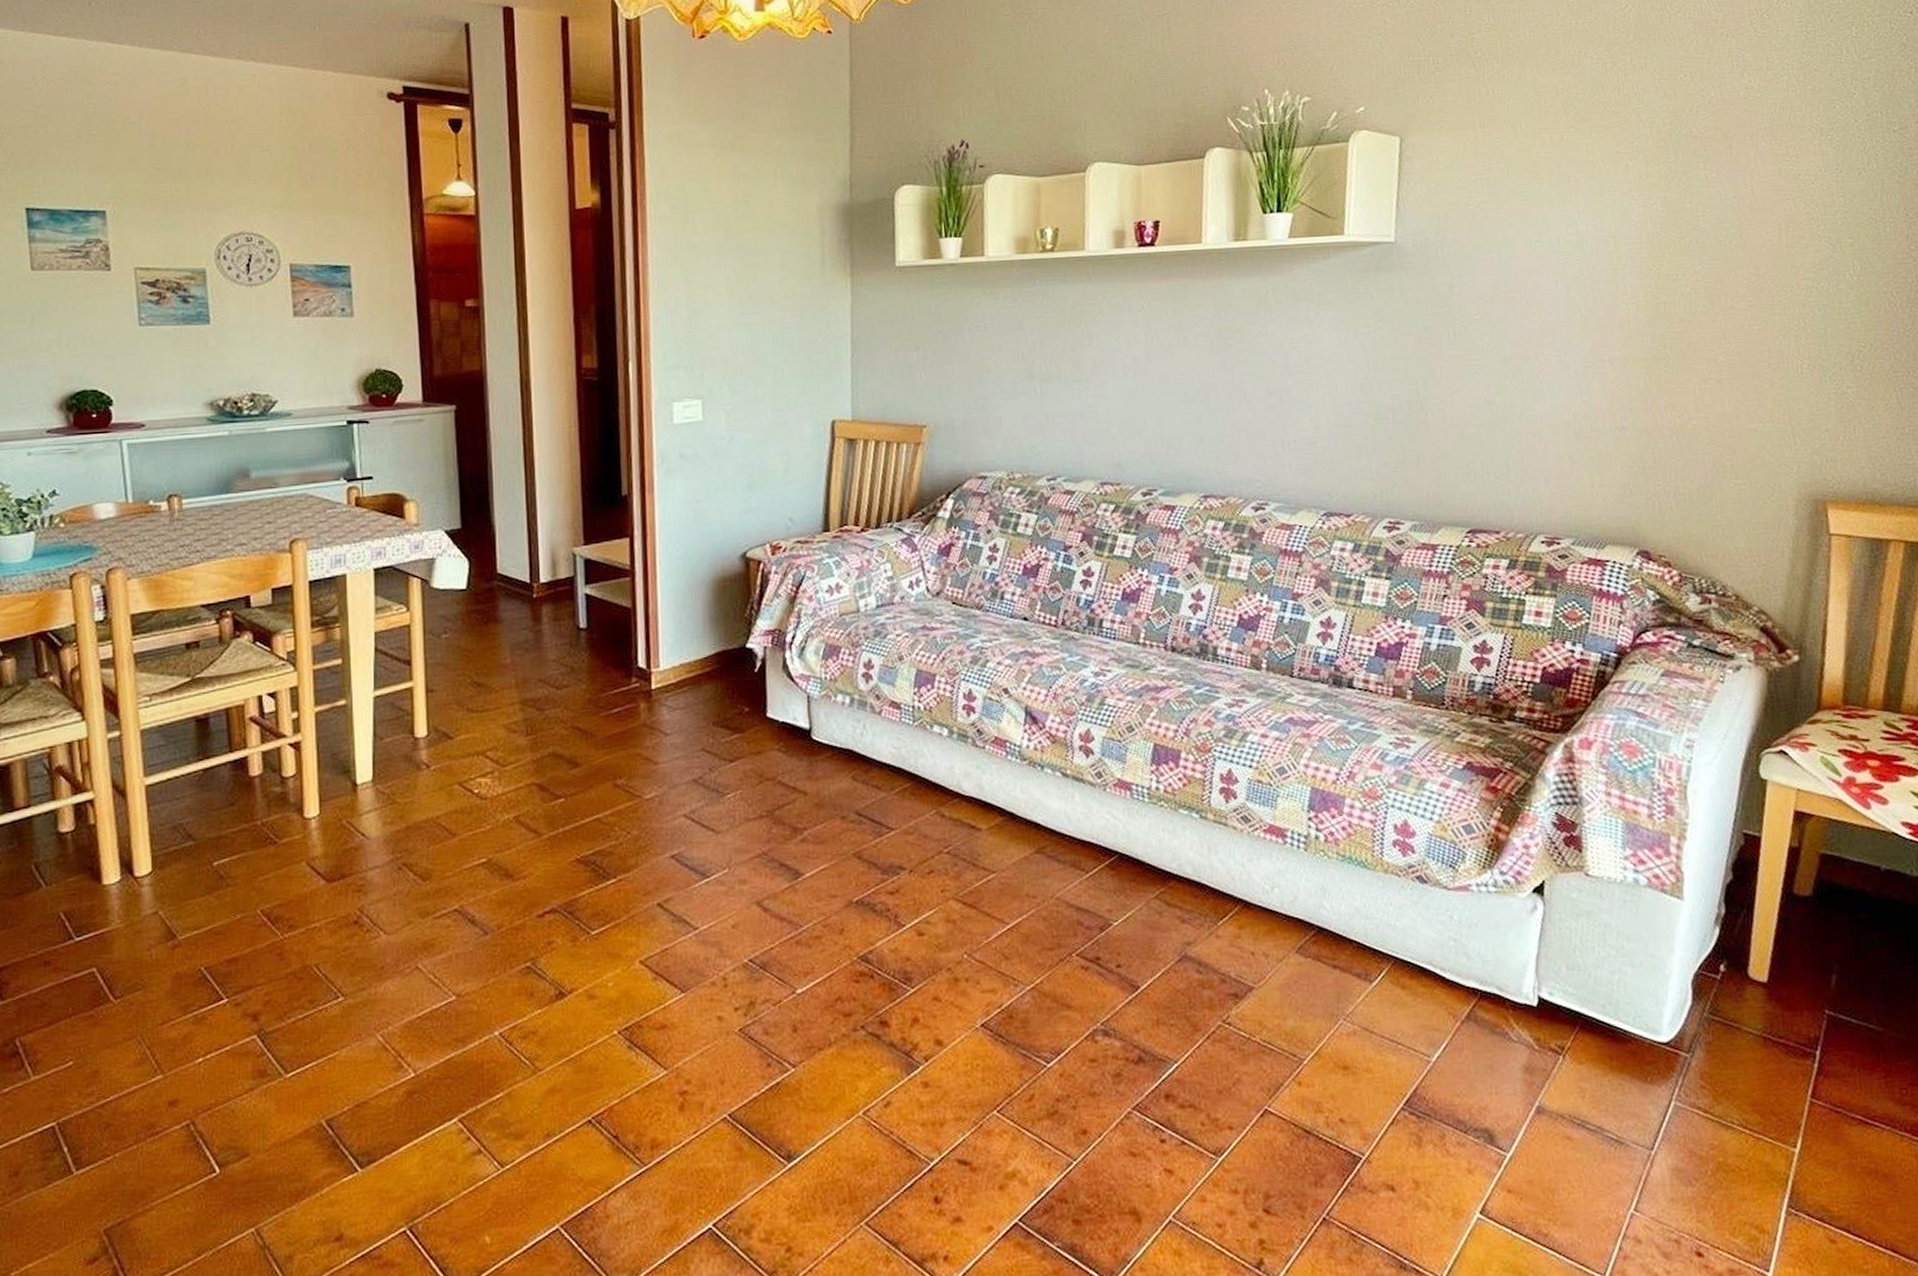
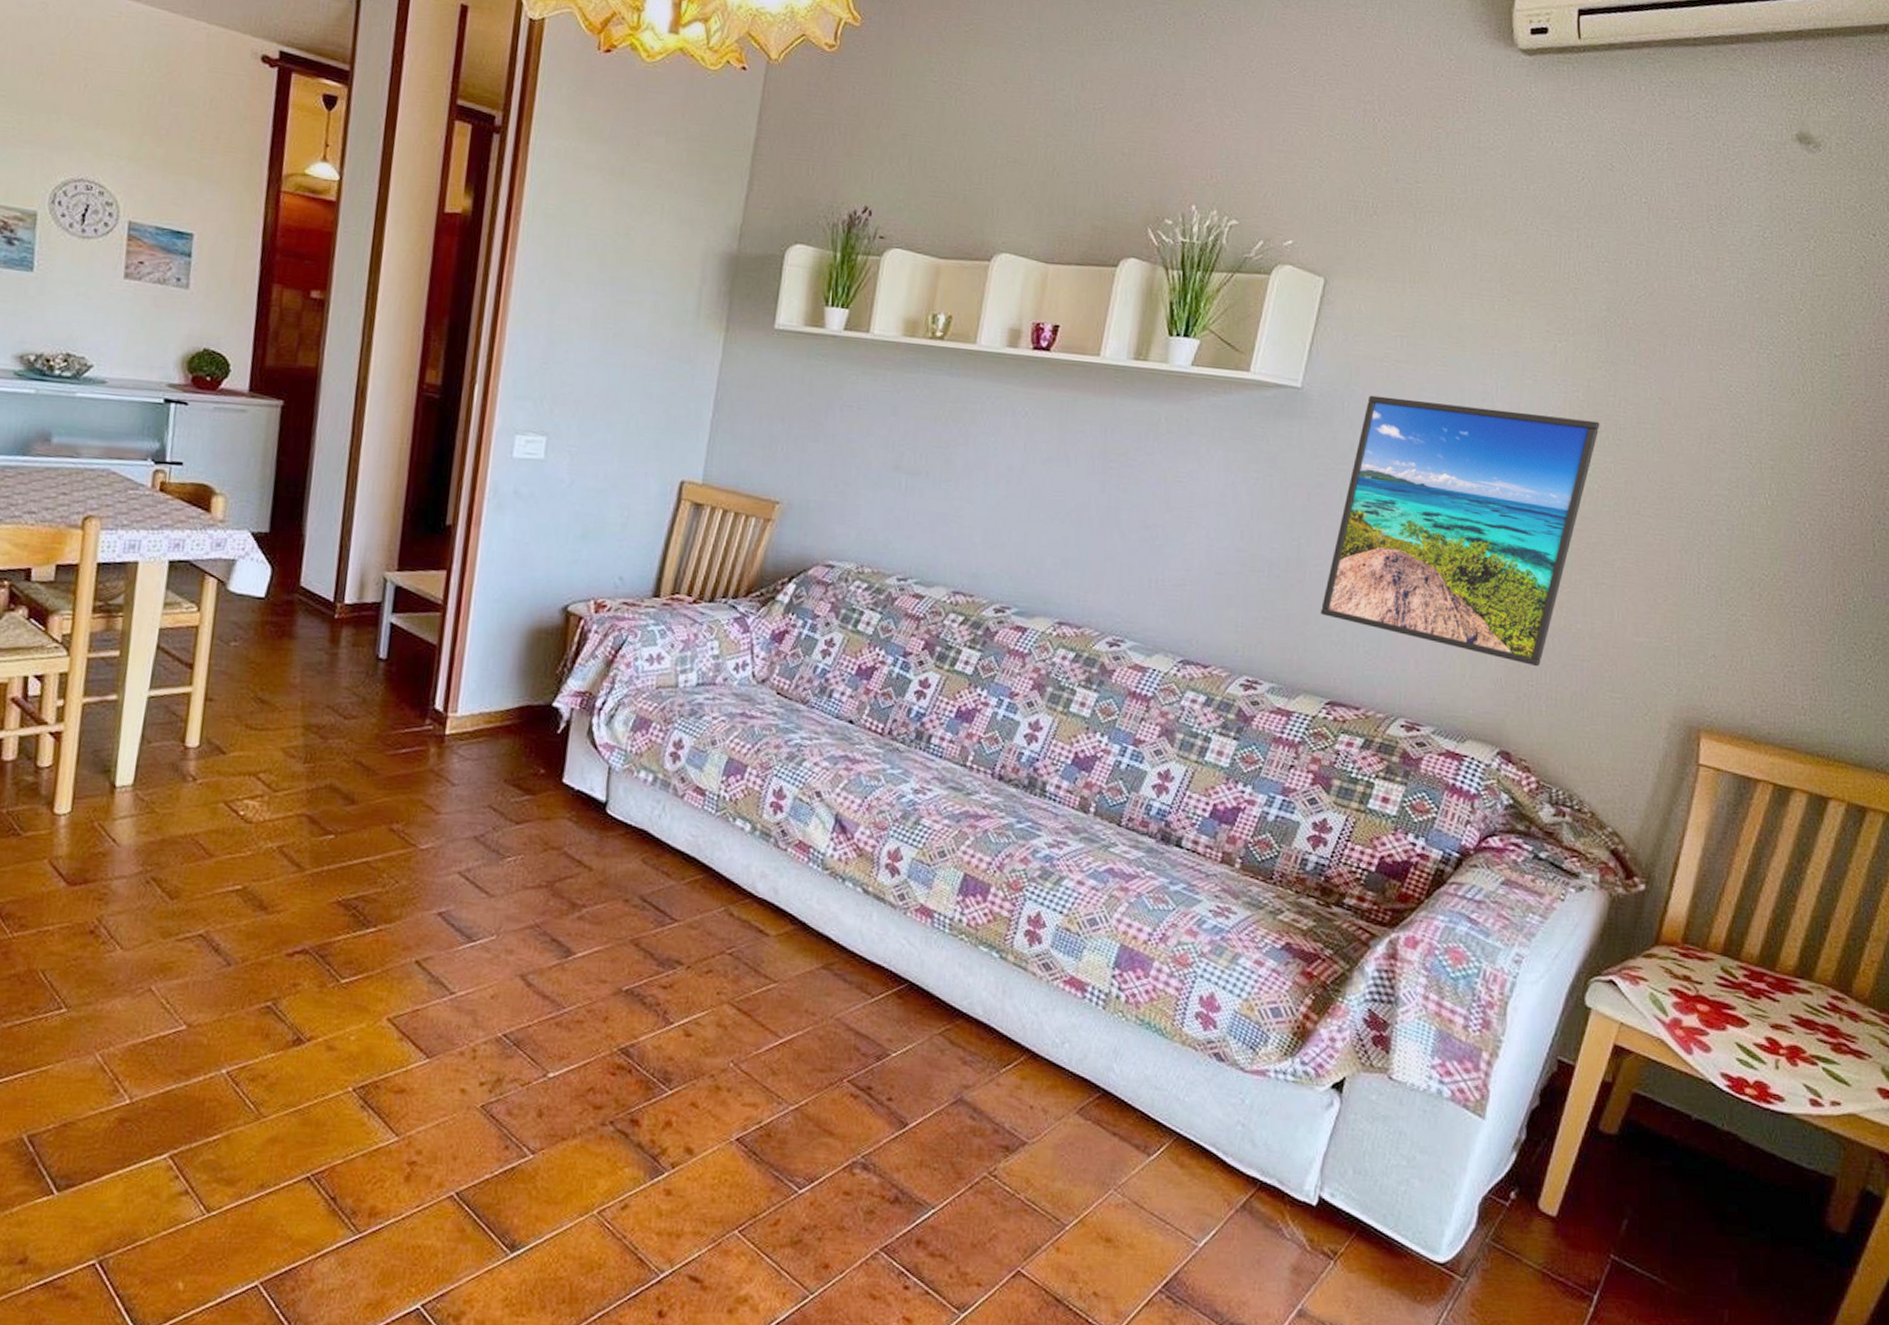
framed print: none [1447,228,1682,467] -> present [1321,395,1600,667]

